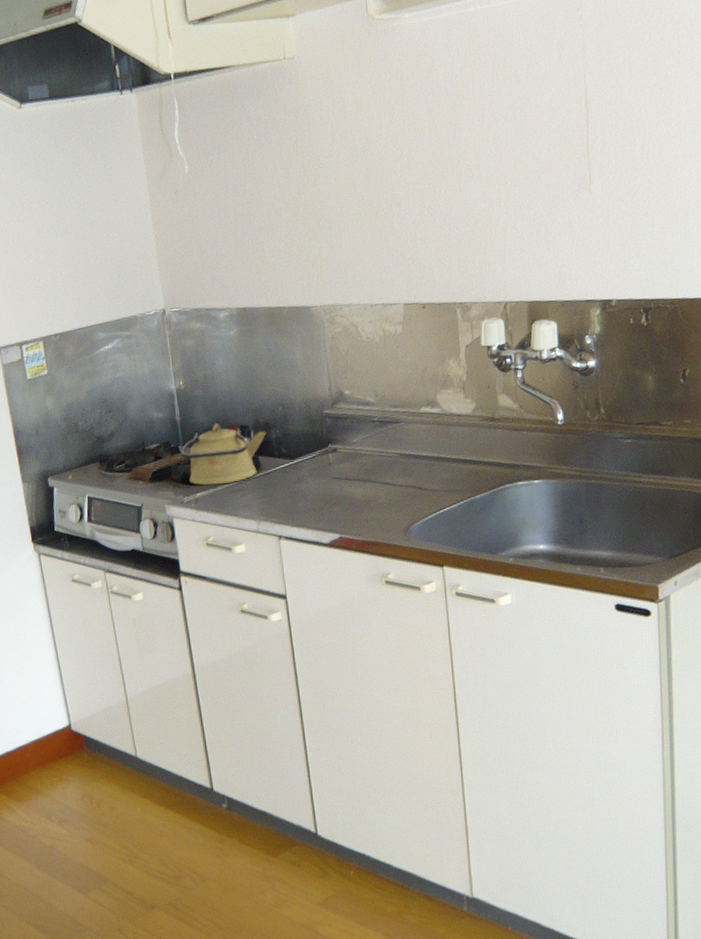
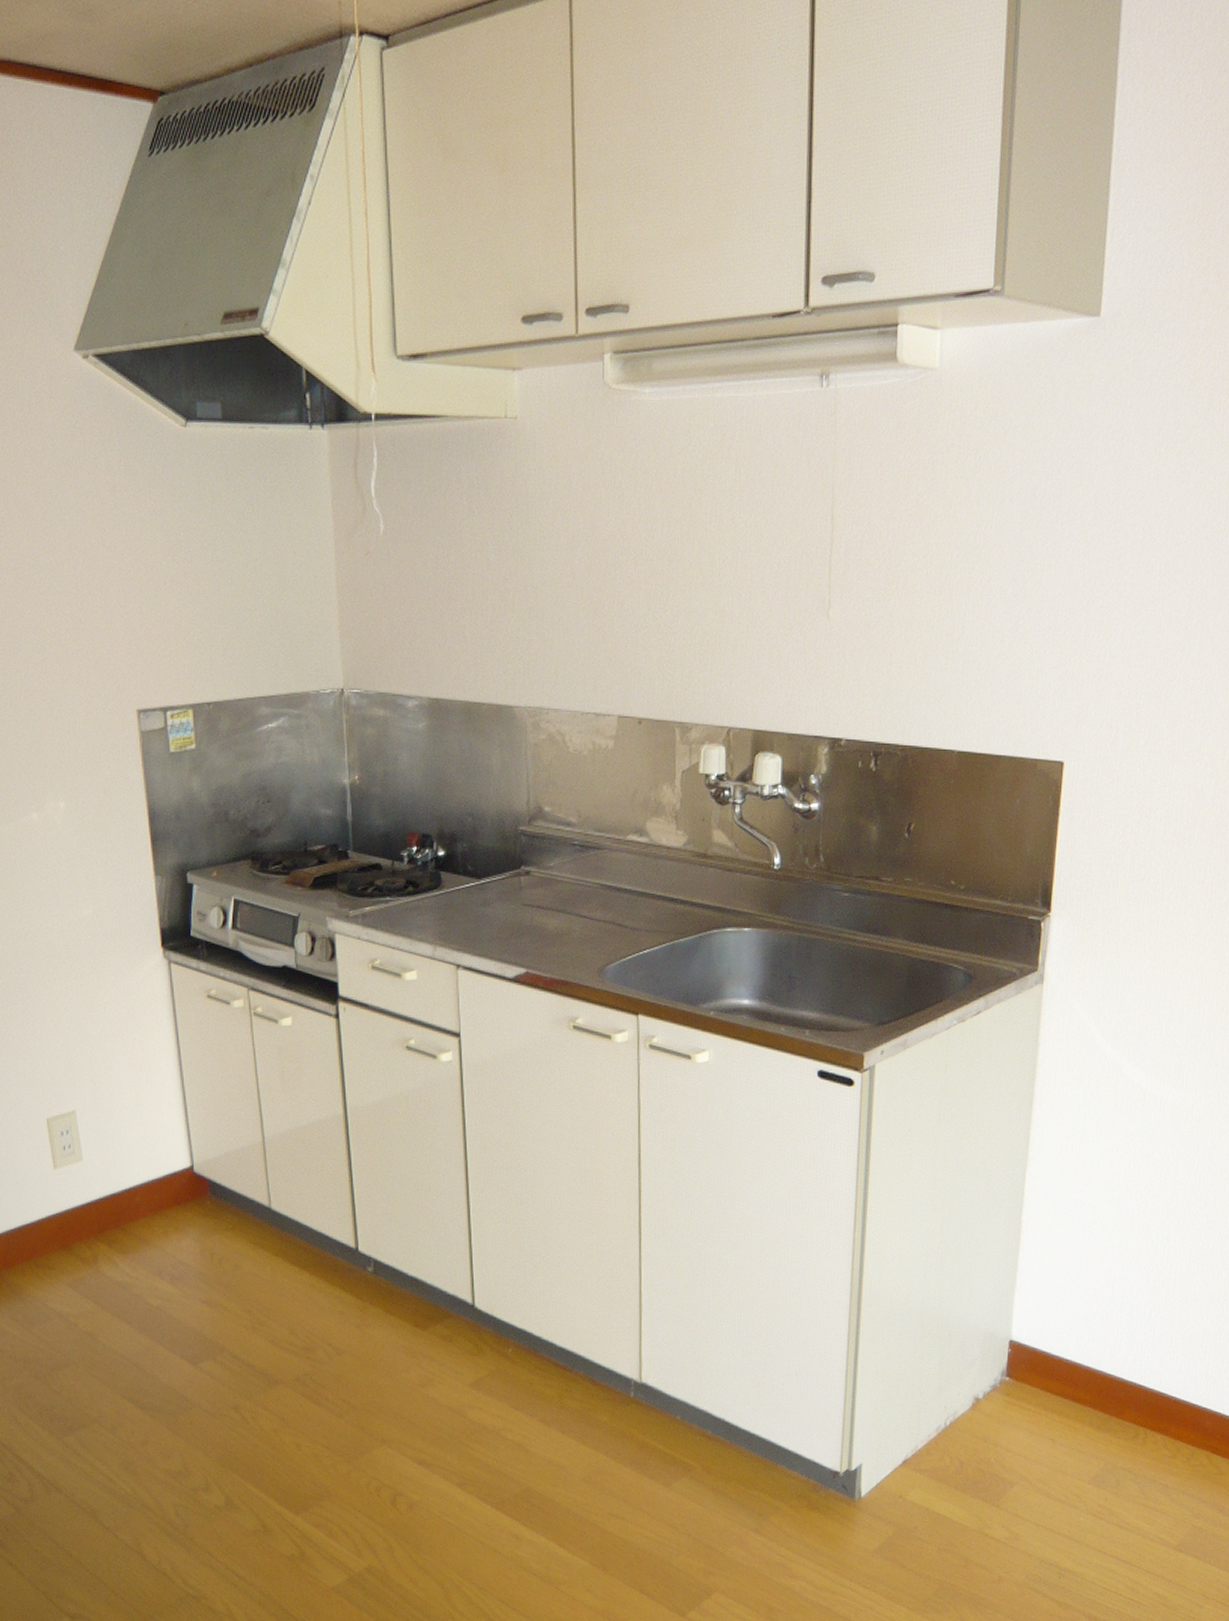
kettle: present [181,423,267,486] -> none [350,829,452,900]

